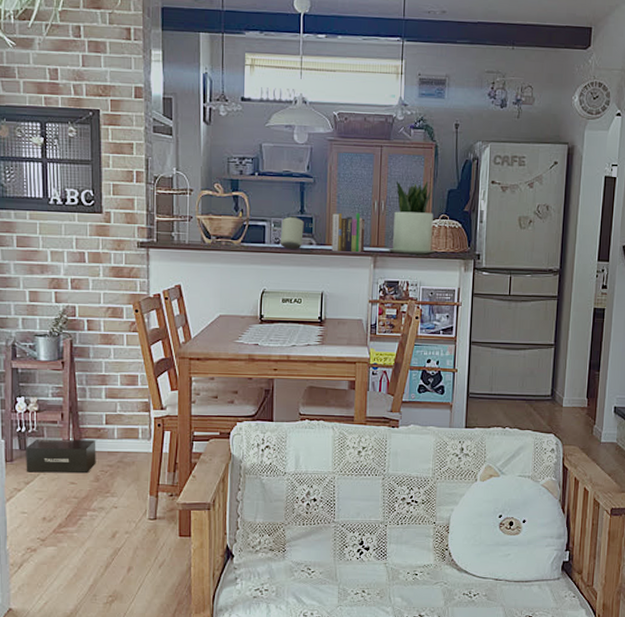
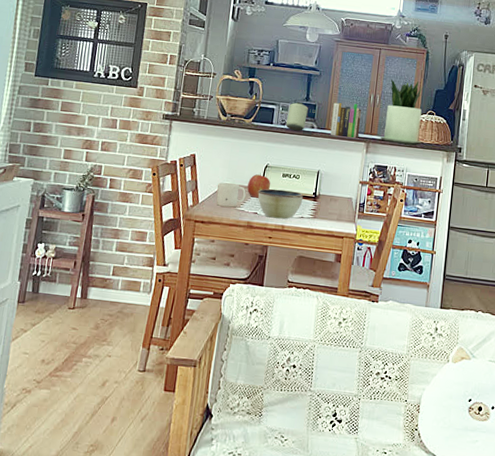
box: present [26,439,96,474] -> none [34,283,101,320]
mug: none [209,313,243,341] -> present [216,182,246,208]
fruit: none [244,302,270,328] -> present [247,174,271,198]
bowl: none [256,316,308,349] -> present [257,188,304,219]

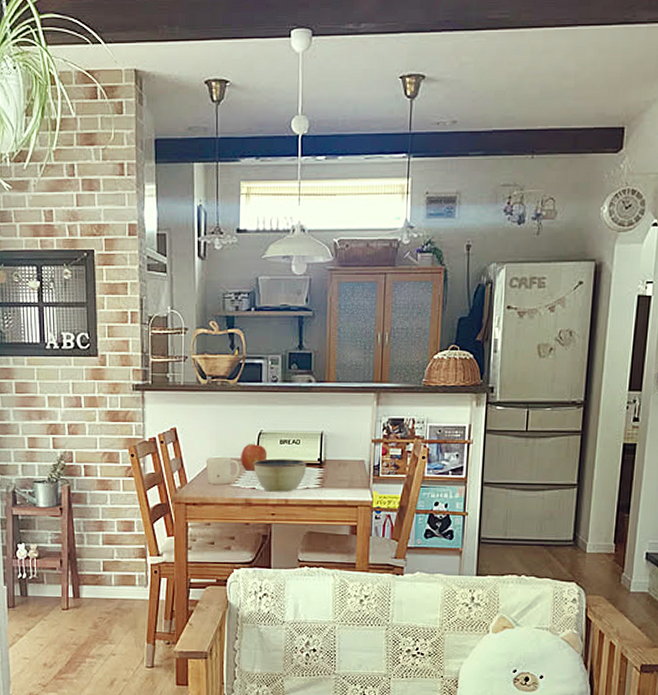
canister: present [280,102,315,132] -> none [270,353,312,388]
books: present [330,102,361,139] -> none [332,346,368,389]
planter: present [380,79,423,145] -> none [392,309,444,389]

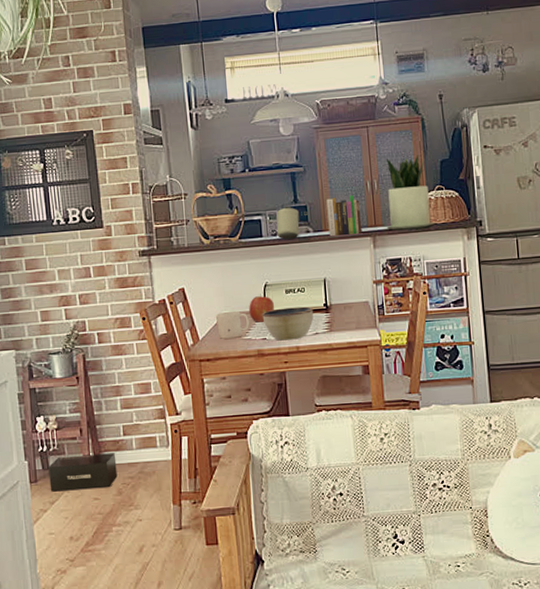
box: none [27,585,94,620] -> present [48,453,118,492]
canister: none [270,353,312,388] -> present [268,207,308,240]
books: none [332,346,368,389] -> present [326,195,363,237]
planter: none [392,309,444,389] -> present [385,155,435,231]

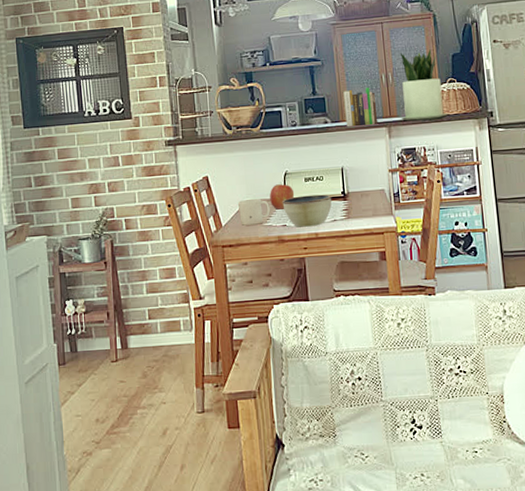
box: present [48,453,118,492] -> none [76,336,143,374]
canister: present [268,207,308,240] -> none [288,99,326,131]

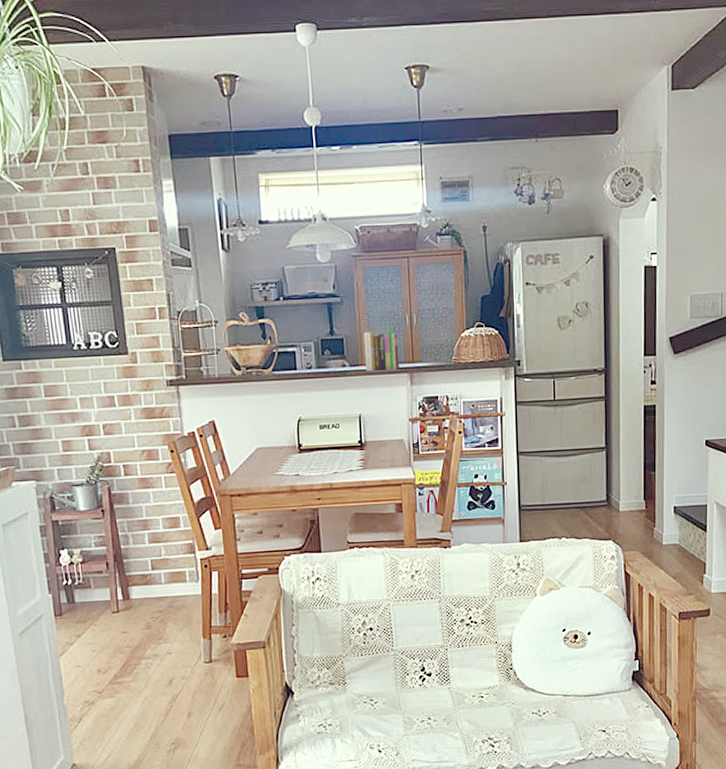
mug: present [237,198,270,226] -> none [247,445,282,474]
fruit: present [270,184,295,210] -> none [282,431,309,458]
bowl: present [282,194,332,227] -> none [295,443,348,477]
planter: present [399,49,448,121] -> none [424,289,473,368]

